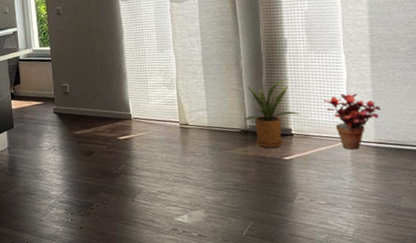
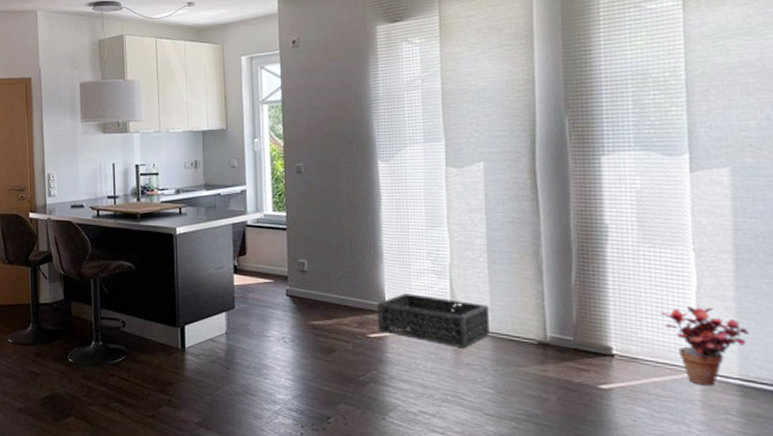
basket: none [123,103,207,141] -> present [377,293,490,349]
house plant: present [232,77,300,148] -> none [527,277,625,371]

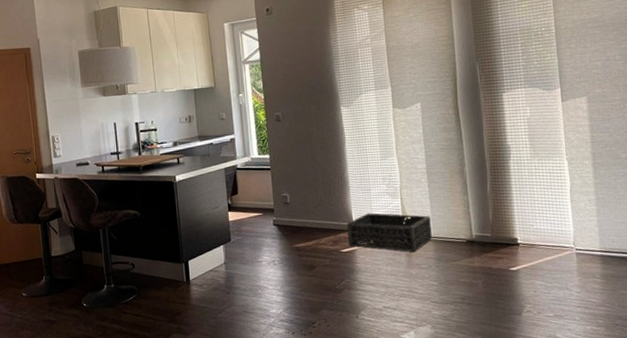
potted plant: present [660,306,751,386] -> none [547,200,606,259]

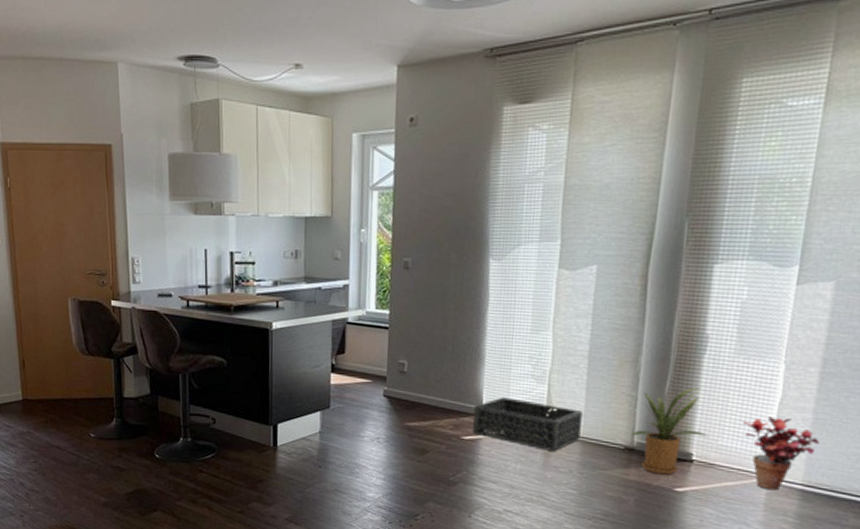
house plant: none [457,185,525,259] -> present [622,386,708,475]
potted plant: none [547,200,606,259] -> present [742,416,821,491]

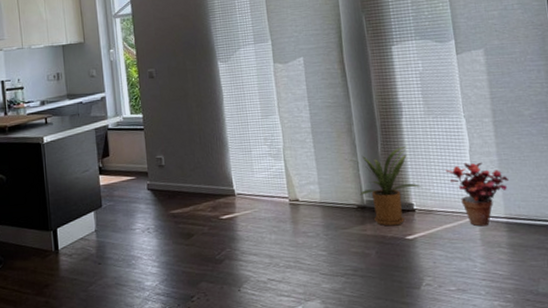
basket: present [472,397,583,452] -> none [226,176,319,219]

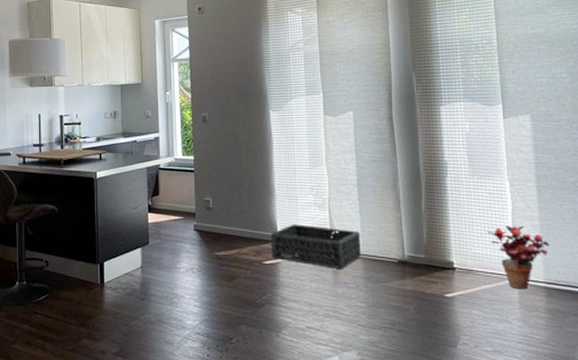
basket: none [226,176,319,219] -> present [270,224,361,270]
house plant: present [345,145,421,226] -> none [389,204,462,283]

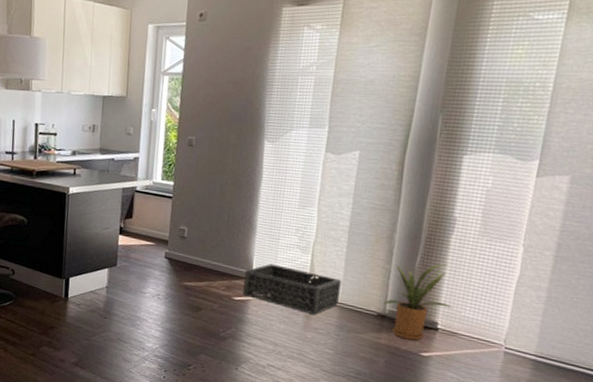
house plant: none [389,204,462,283] -> present [377,263,452,341]
potted plant: present [487,225,551,290] -> none [483,293,553,360]

